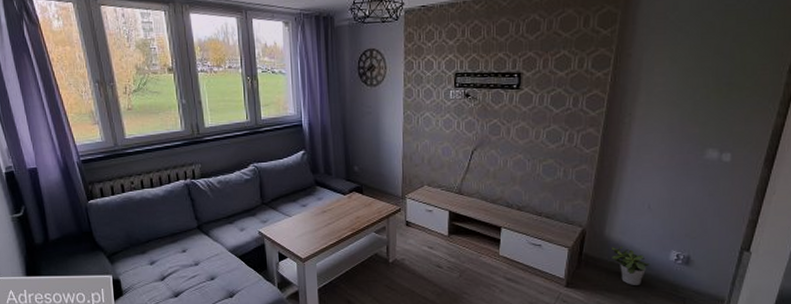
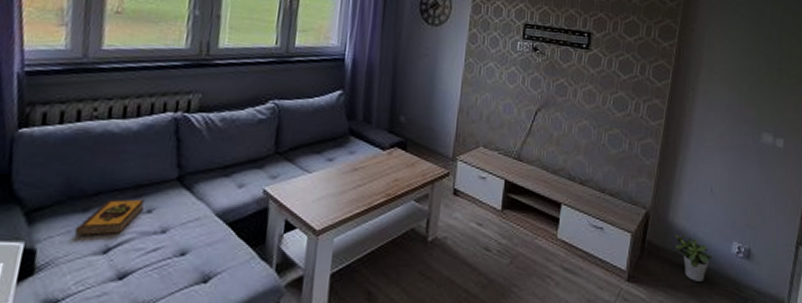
hardback book: none [140,243,179,270] -> present [74,199,144,237]

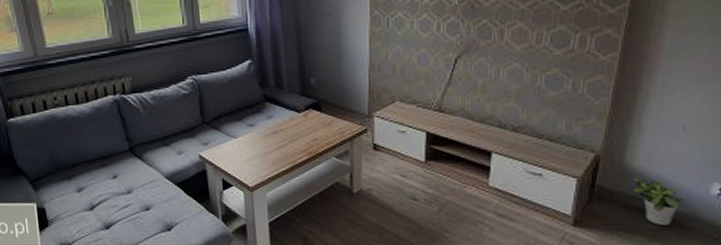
hardback book: present [74,199,144,237] -> none [66,168,110,198]

